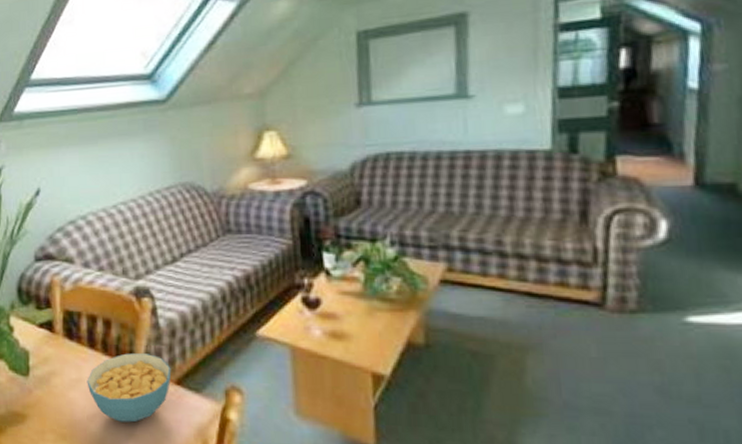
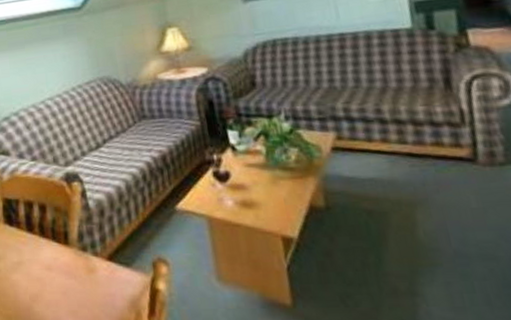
cereal bowl: present [87,352,171,423] -> none [27,232,103,300]

